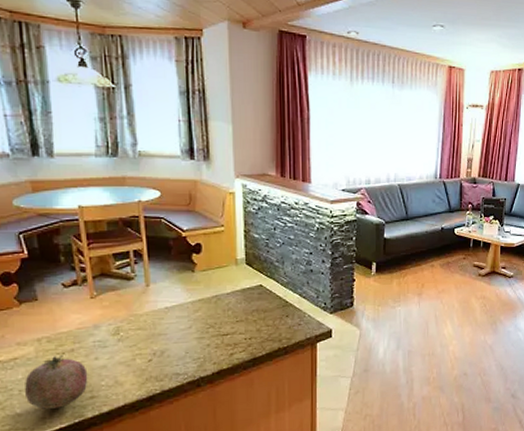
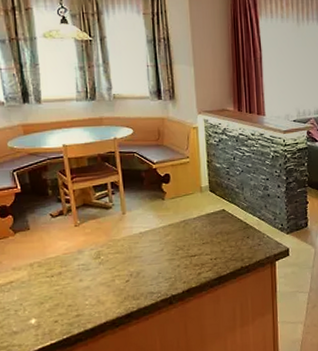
fruit: present [24,354,88,409] -> none [19,277,74,327]

